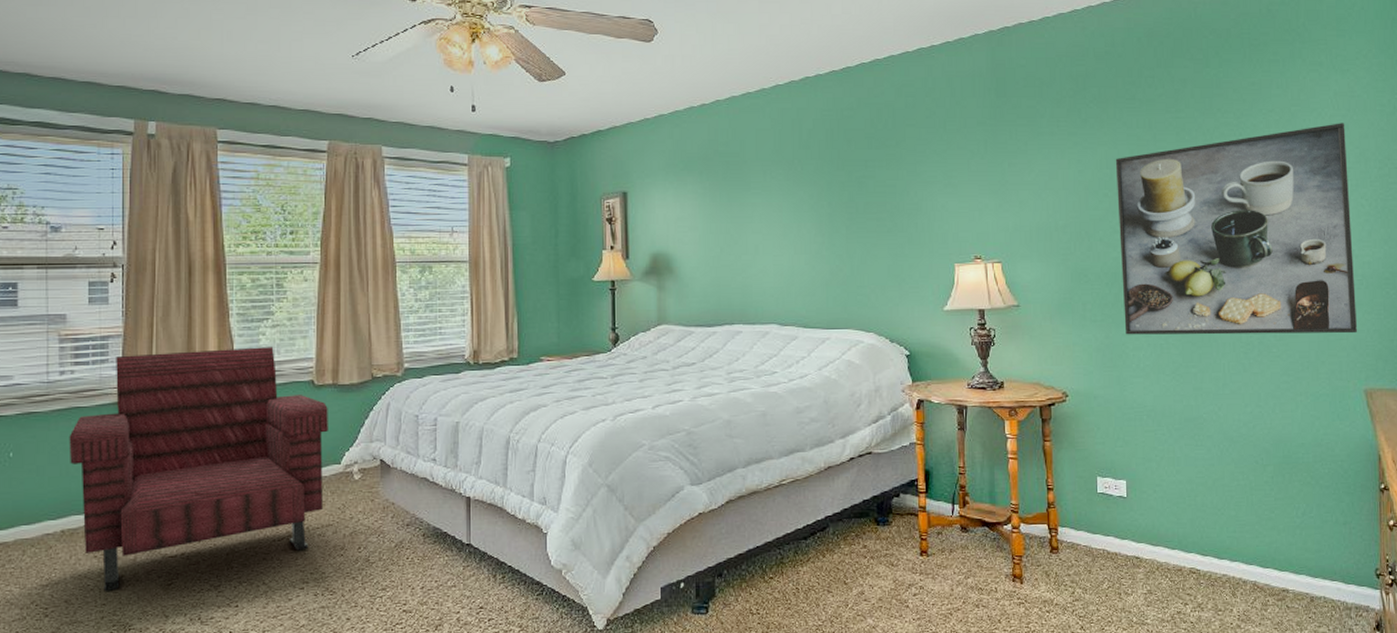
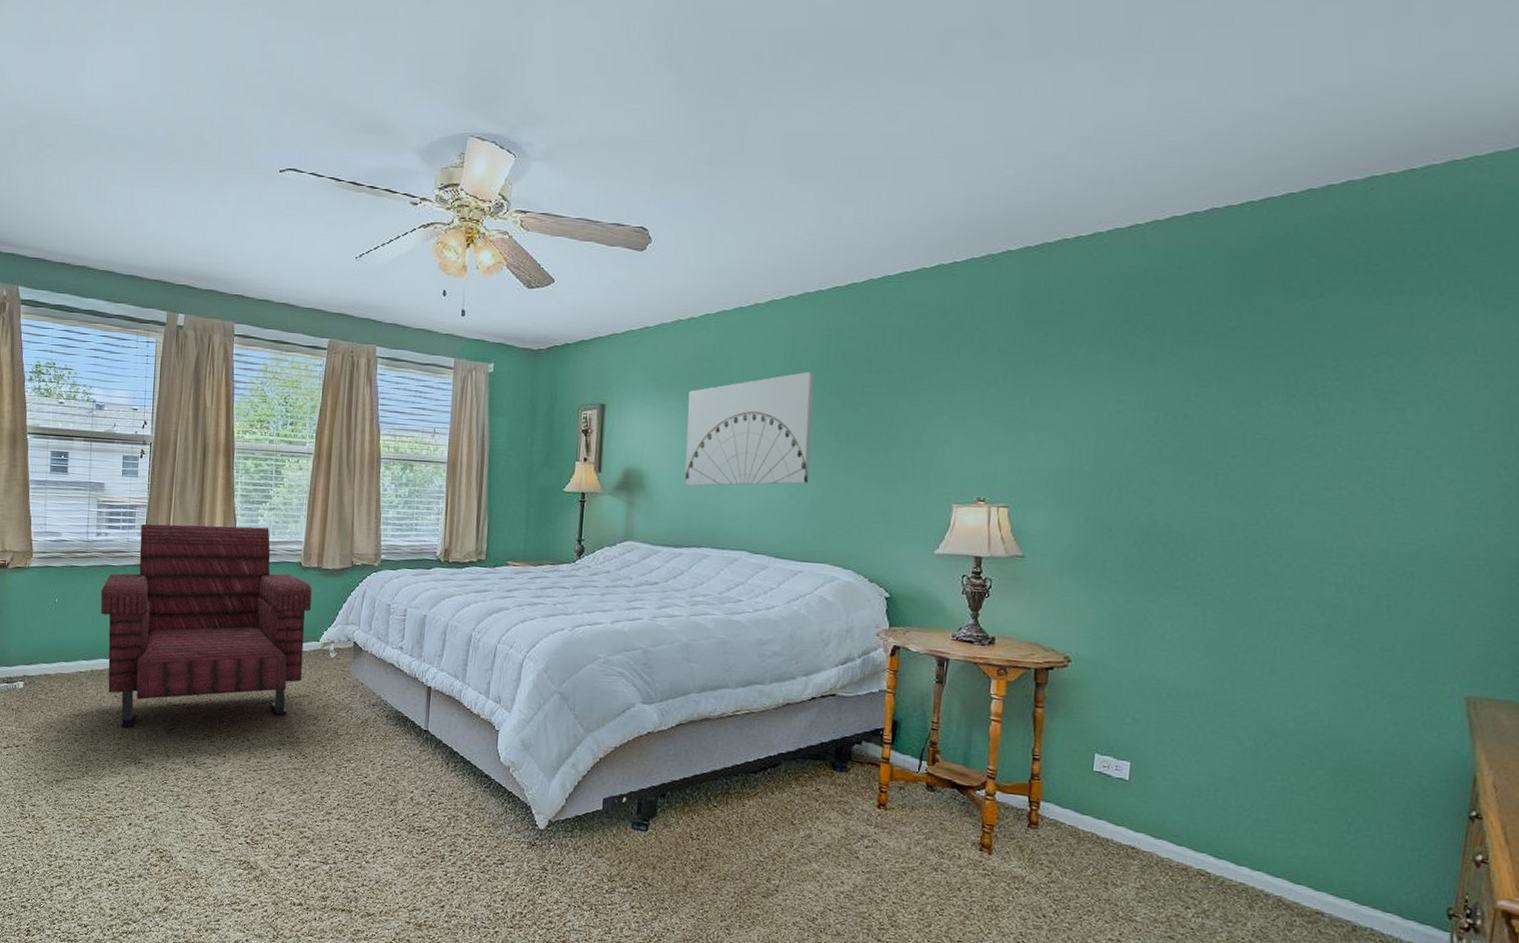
wall art: none [707,150,827,266] -> present [684,371,815,487]
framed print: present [1115,123,1358,335] -> none [1151,371,1490,629]

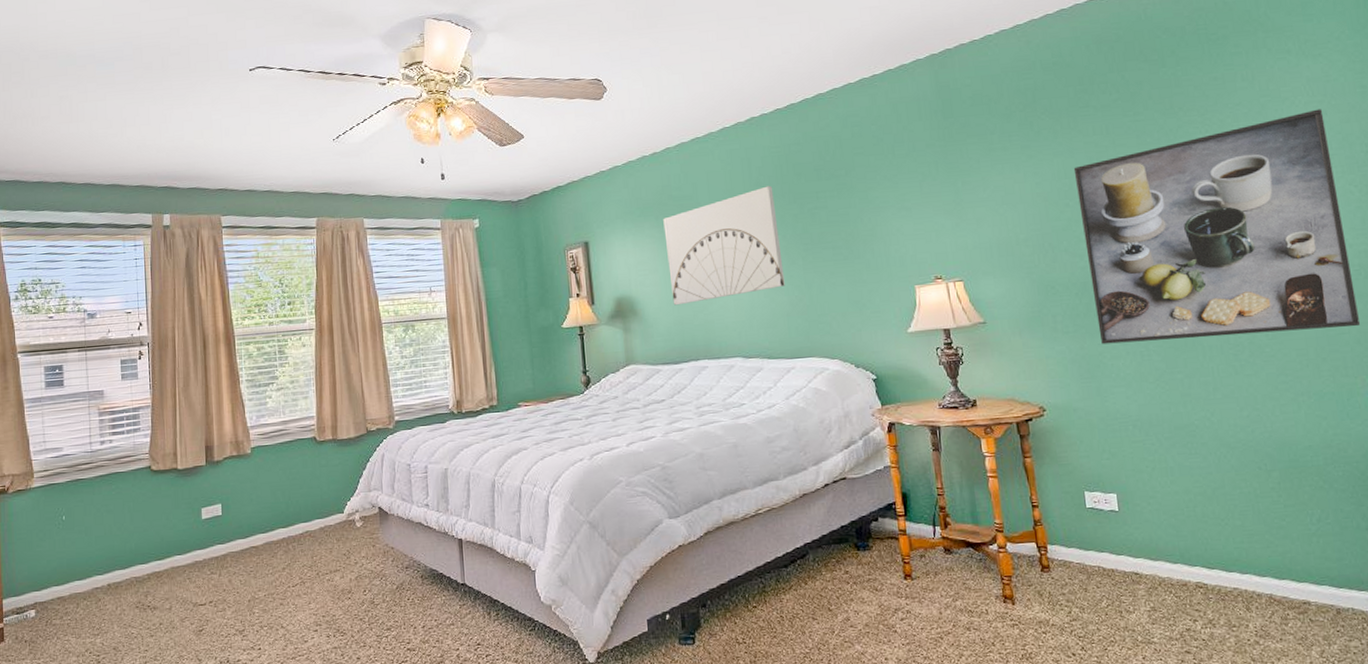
armchair: present [100,523,312,728] -> none [110,408,331,638]
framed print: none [1151,371,1490,629] -> present [1073,109,1361,345]

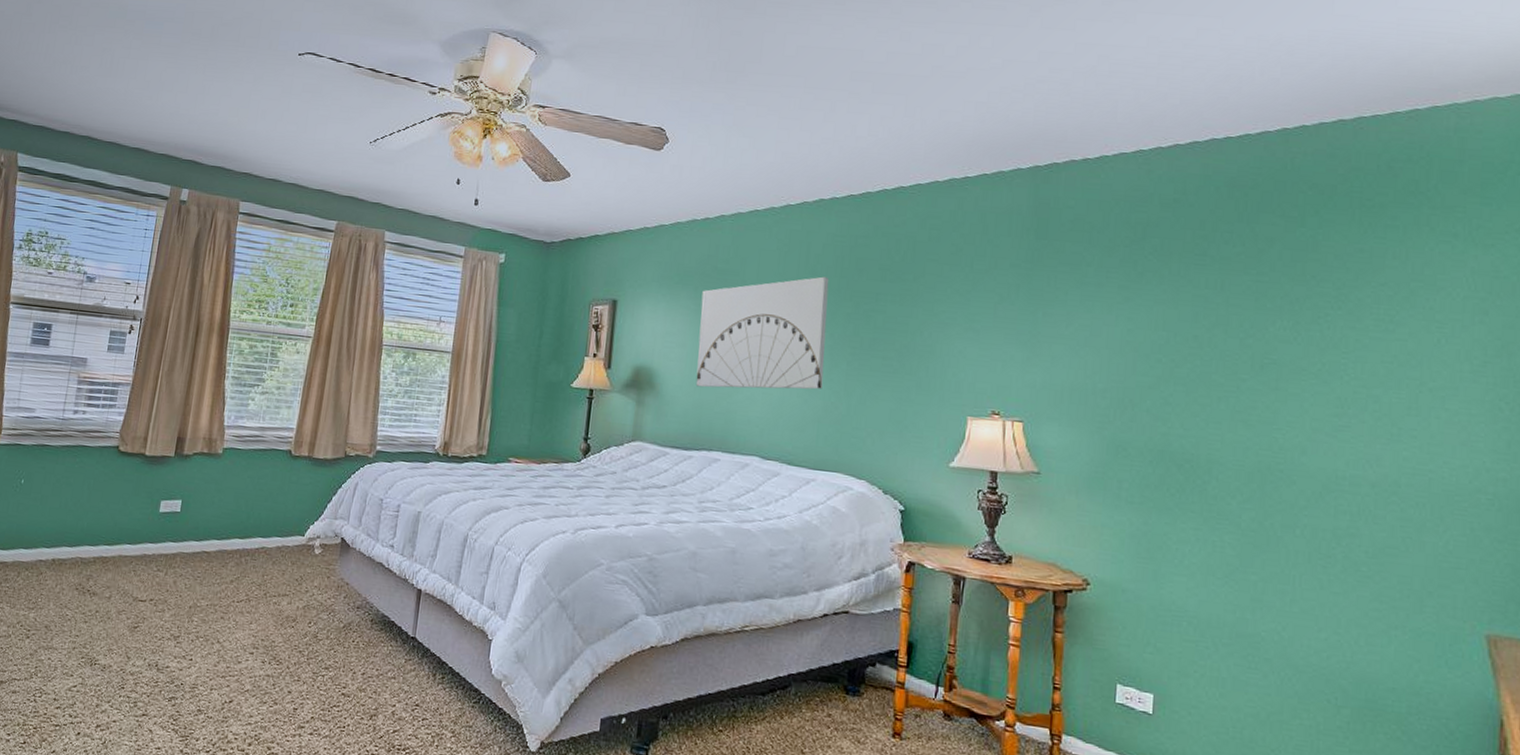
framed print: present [1073,109,1361,345] -> none [1168,306,1484,564]

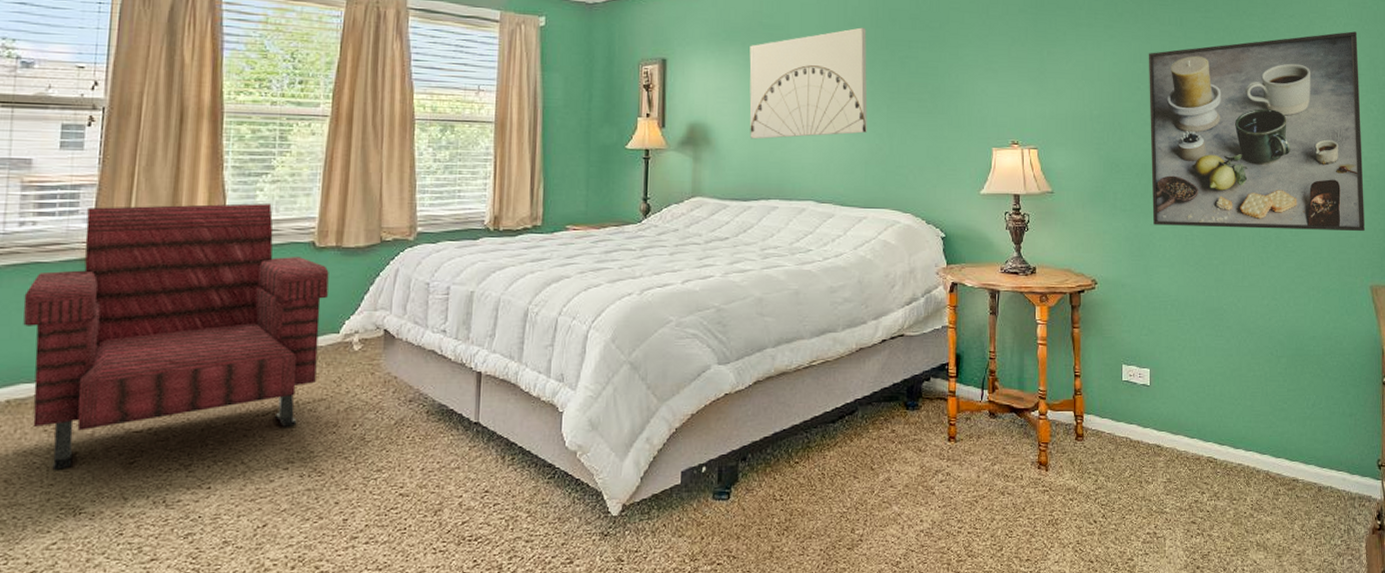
armchair: none [68,403,301,624] -> present [23,203,329,470]
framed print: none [1168,306,1484,564] -> present [1148,31,1366,232]

